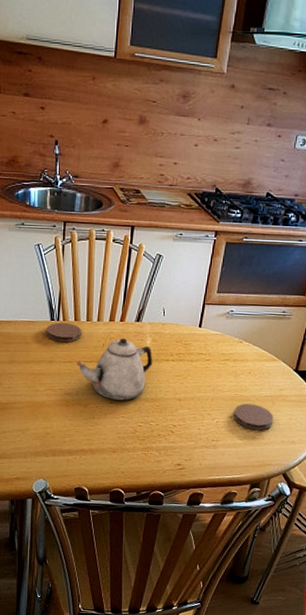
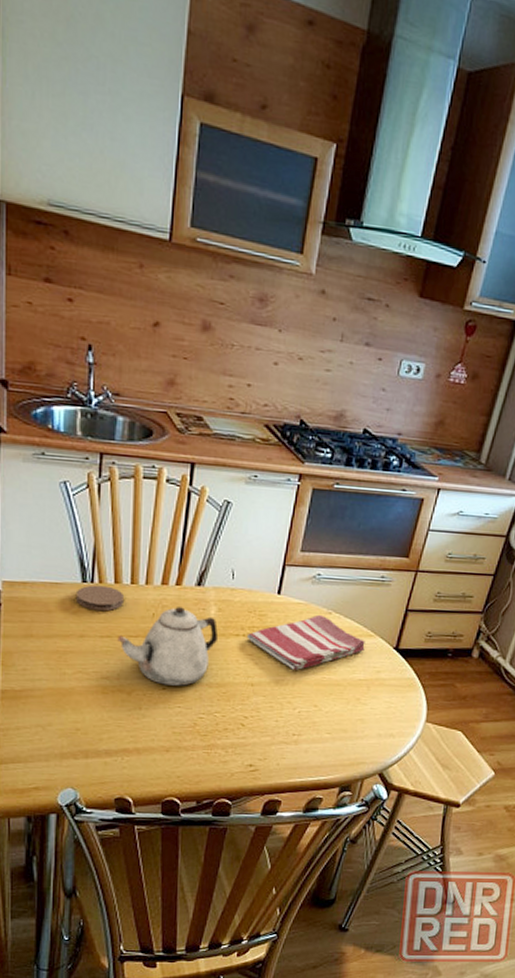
dish towel: none [175,343,270,388] -> present [246,614,365,670]
coaster: present [233,404,274,430] -> none [320,689,369,721]

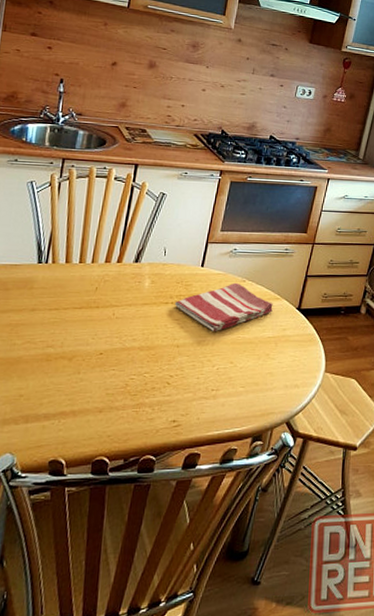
coaster: present [75,585,125,611] -> none [31,265,73,287]
teapot: present [117,607,219,686] -> none [64,281,151,350]

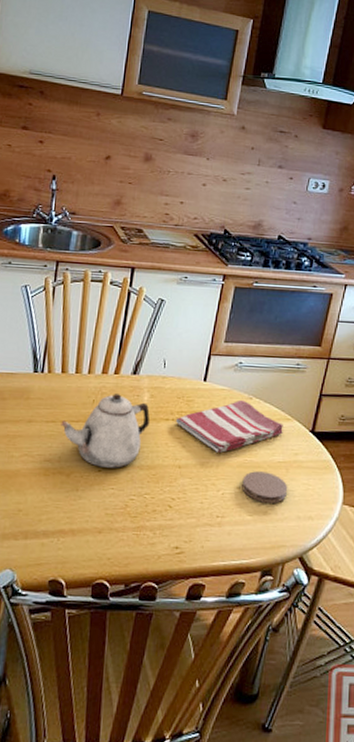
teapot: none [64,281,151,350] -> present [61,394,150,468]
coaster: none [235,347,277,375] -> present [242,471,288,503]

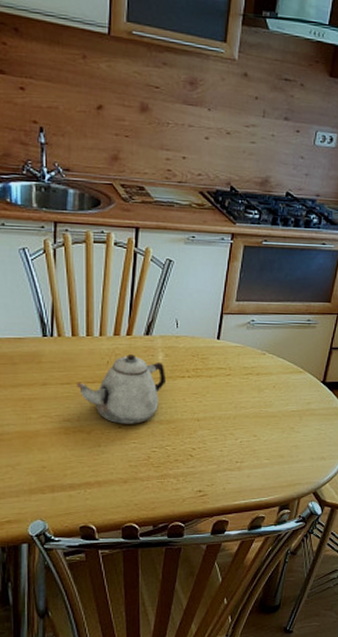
dish towel: present [175,399,283,453] -> none [191,355,296,405]
coaster: present [242,471,288,503] -> none [259,420,302,448]

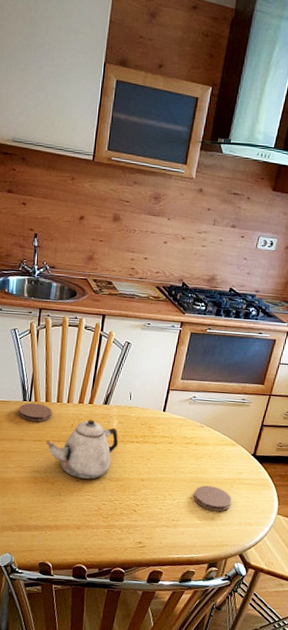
coaster: none [37,338,82,361] -> present [18,403,53,422]
coaster: none [259,420,302,448] -> present [193,485,232,512]

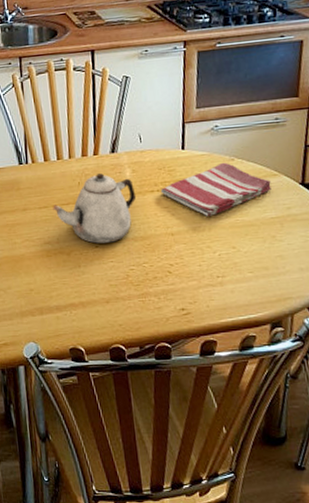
coaster: present [18,403,53,422] -> none [15,164,54,187]
dish towel: none [139,427,230,470] -> present [160,162,272,216]
coaster: present [193,485,232,512] -> none [237,229,286,259]

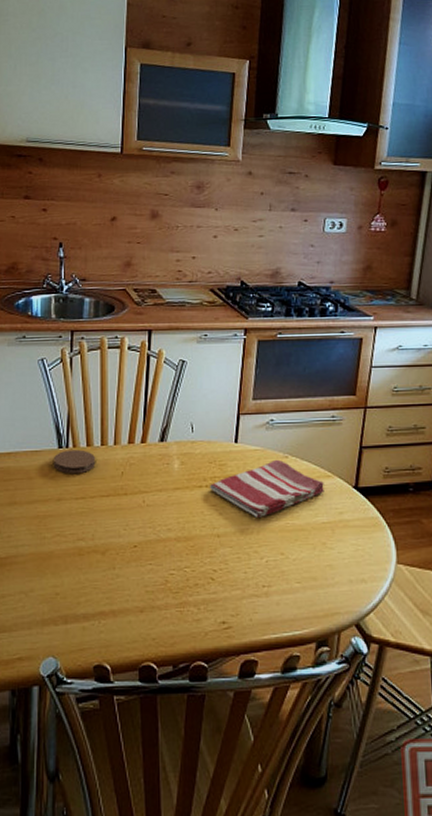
coaster: none [15,164,54,187] -> present [53,449,96,474]
teapot: present [53,173,137,244] -> none [91,464,183,543]

